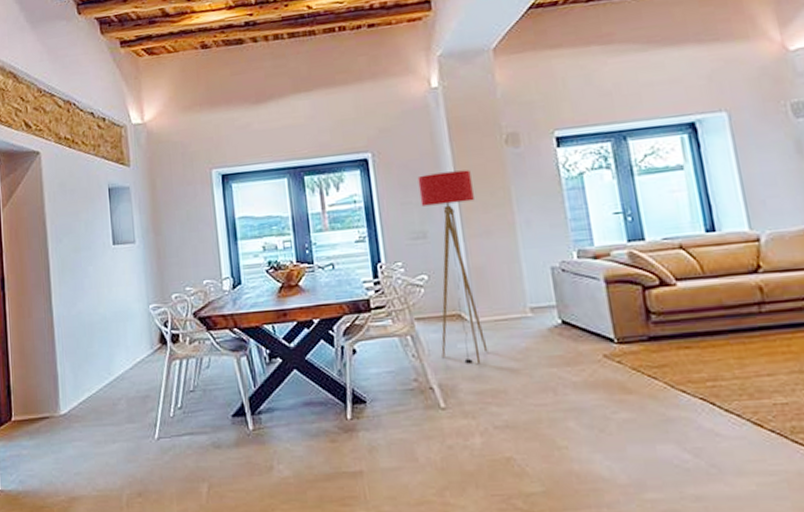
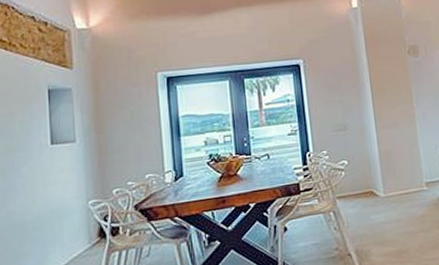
floor lamp: present [417,169,488,365] -> none [340,74,394,232]

